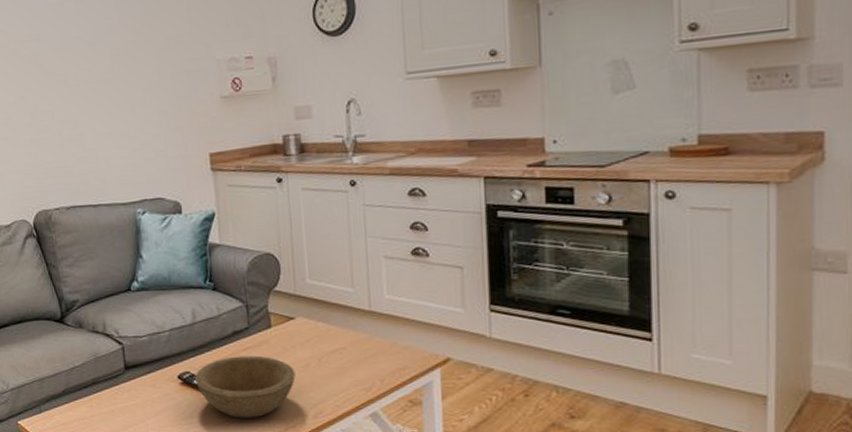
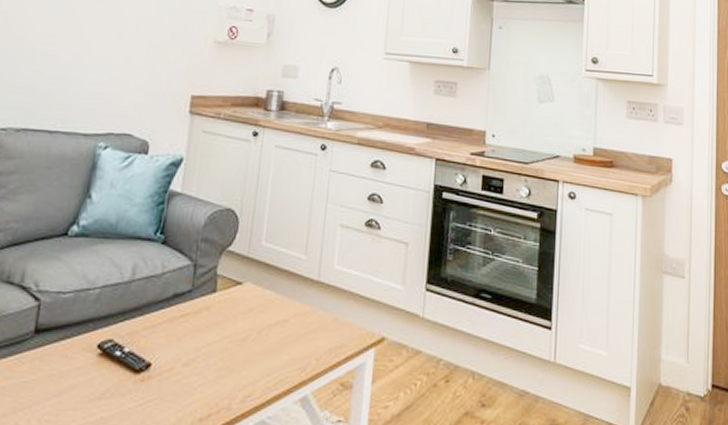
bowl: present [195,355,296,418] -> none [117,323,232,401]

